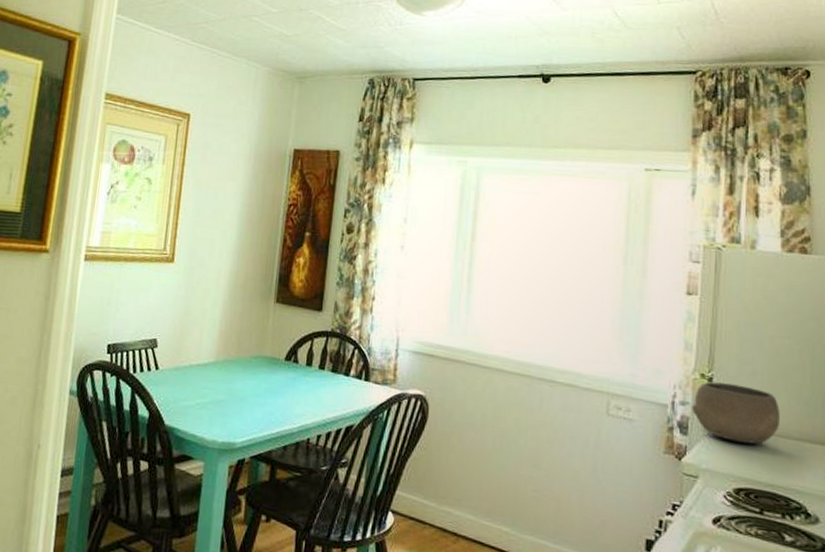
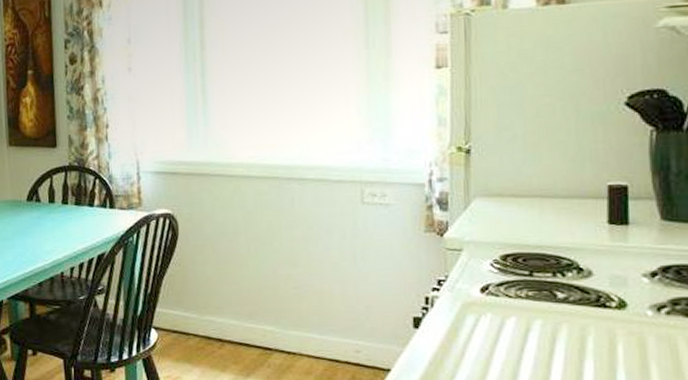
bowl: present [692,382,780,444] -> none [451,152,545,210]

